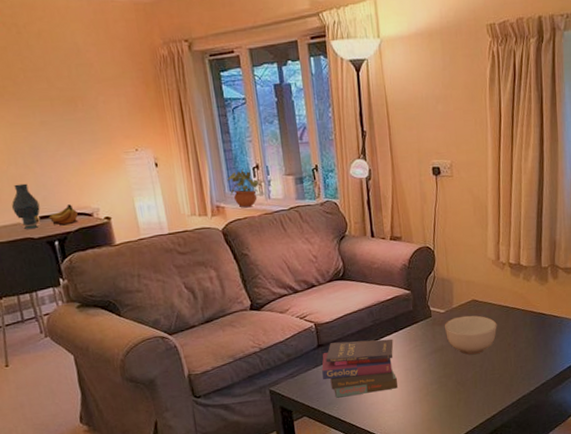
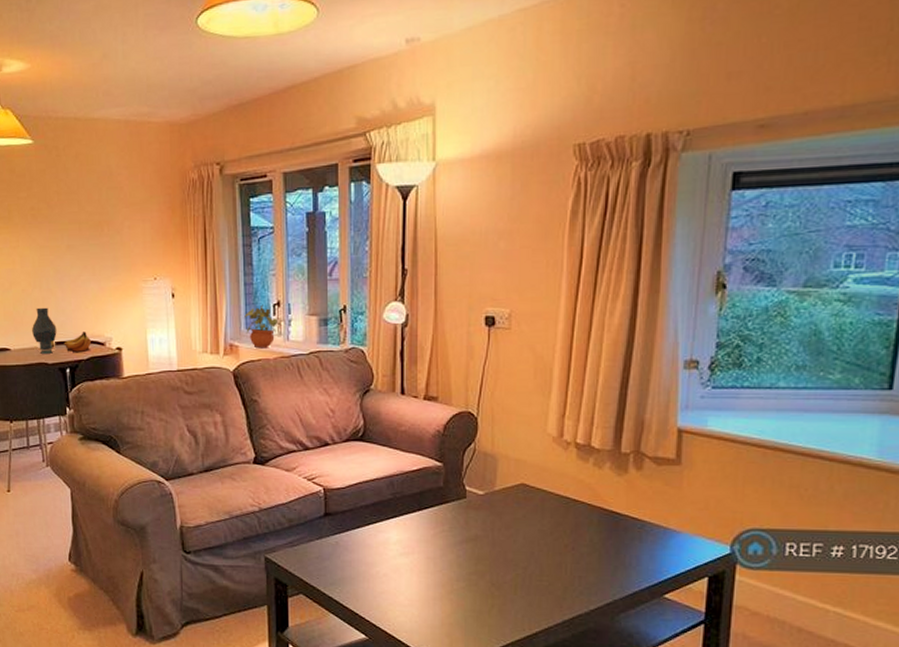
books: present [322,338,398,398] -> none [327,513,415,579]
bowl: present [444,315,497,355] -> none [481,502,552,553]

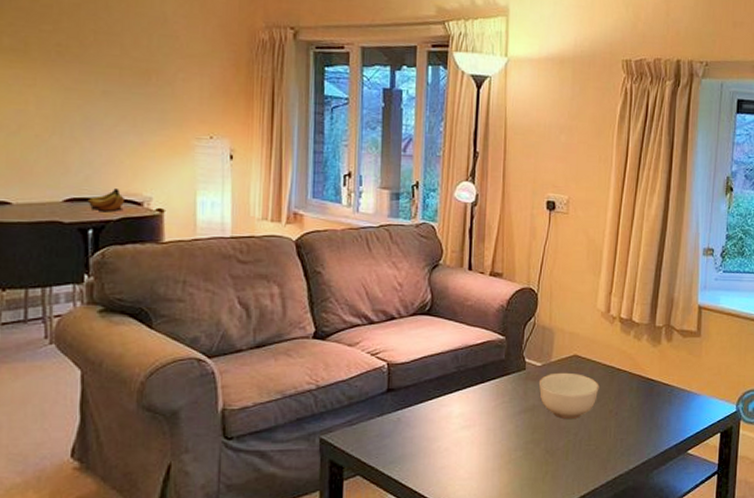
vase: present [31,307,57,355] -> none [43,157,79,212]
potted plant: present [244,304,279,349] -> none [312,174,349,219]
bowl: none [481,502,552,553] -> present [538,372,599,420]

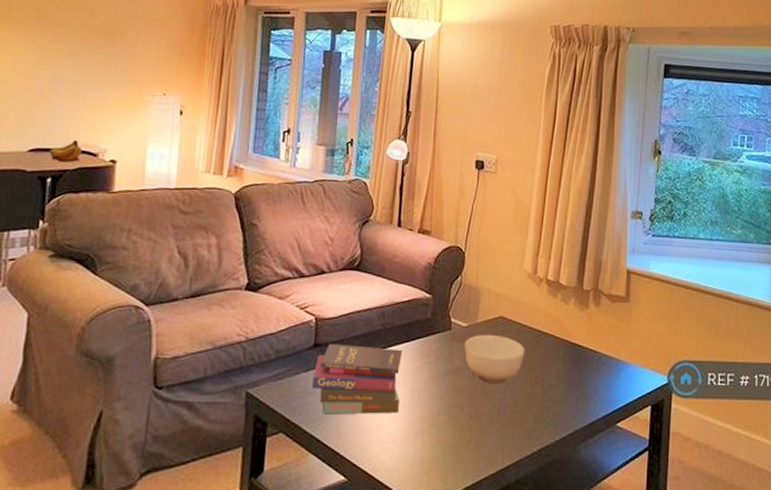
books: none [387,388,478,456] -> present [312,344,403,415]

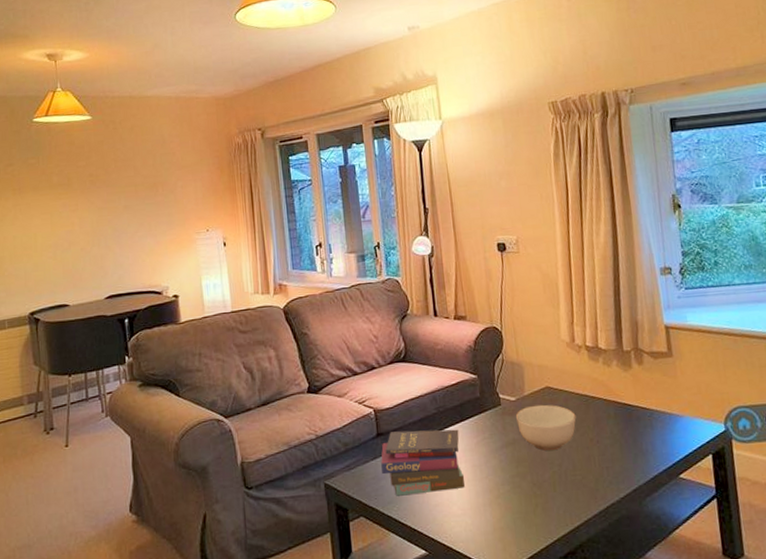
fruit: present [49,140,82,163] -> none [122,283,149,304]

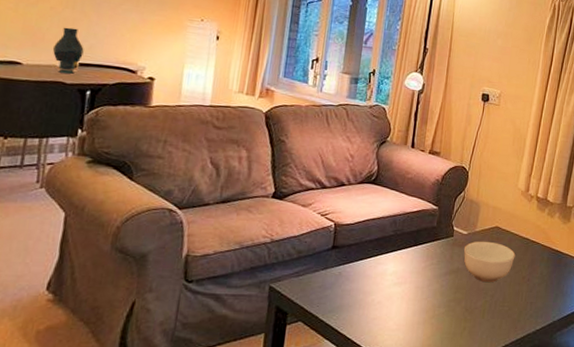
vase: none [90,263,115,308] -> present [52,27,84,74]
books: present [381,429,465,496] -> none [329,246,411,307]

